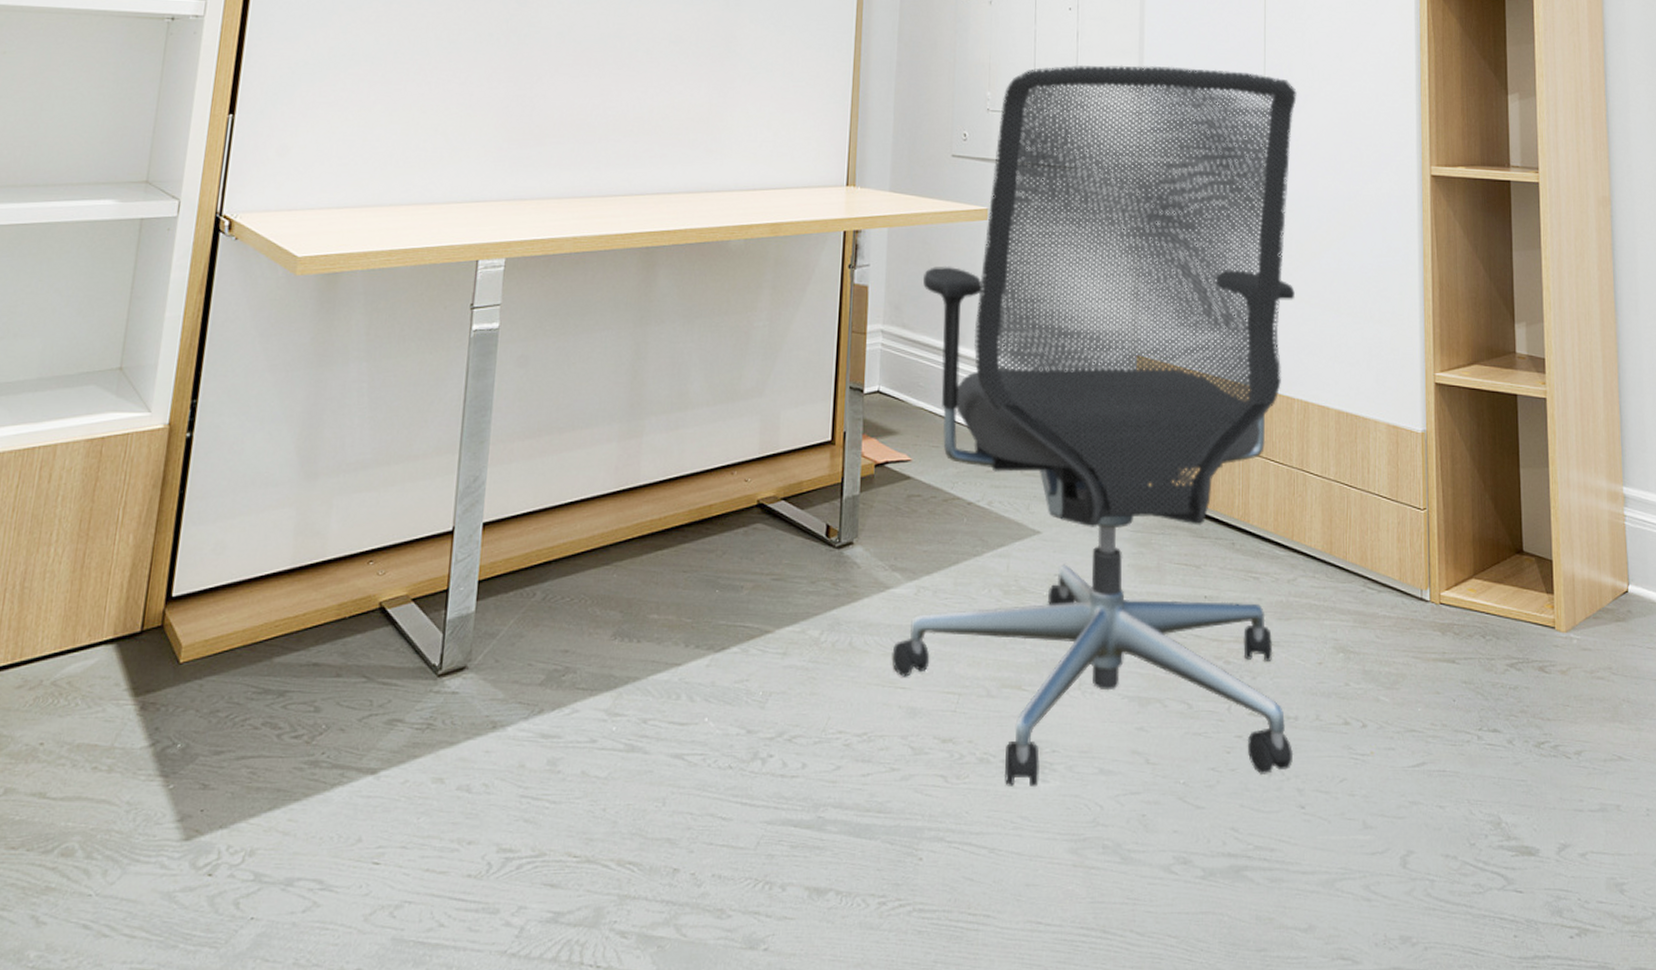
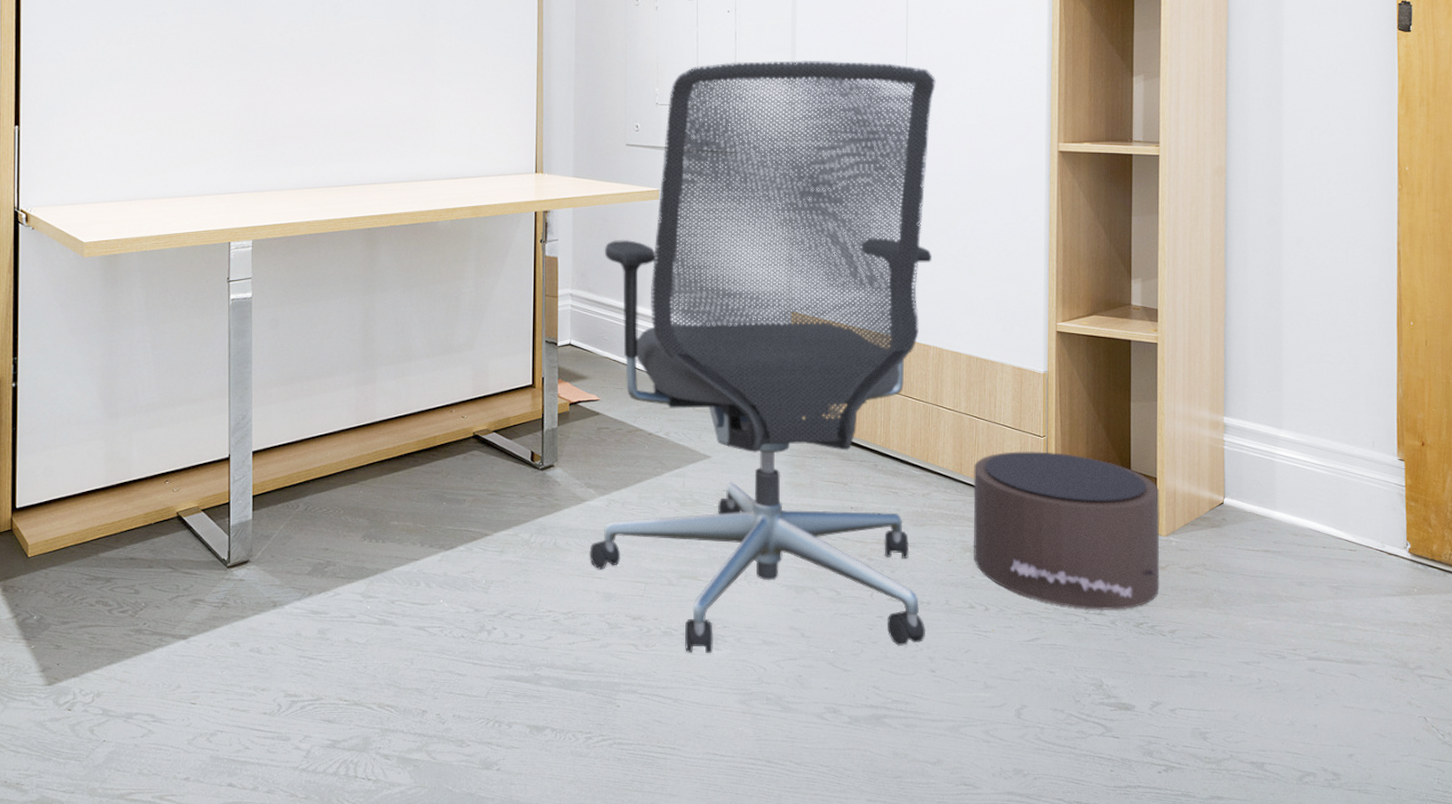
pouf: none [1346,527,1561,727] -> present [973,451,1160,611]

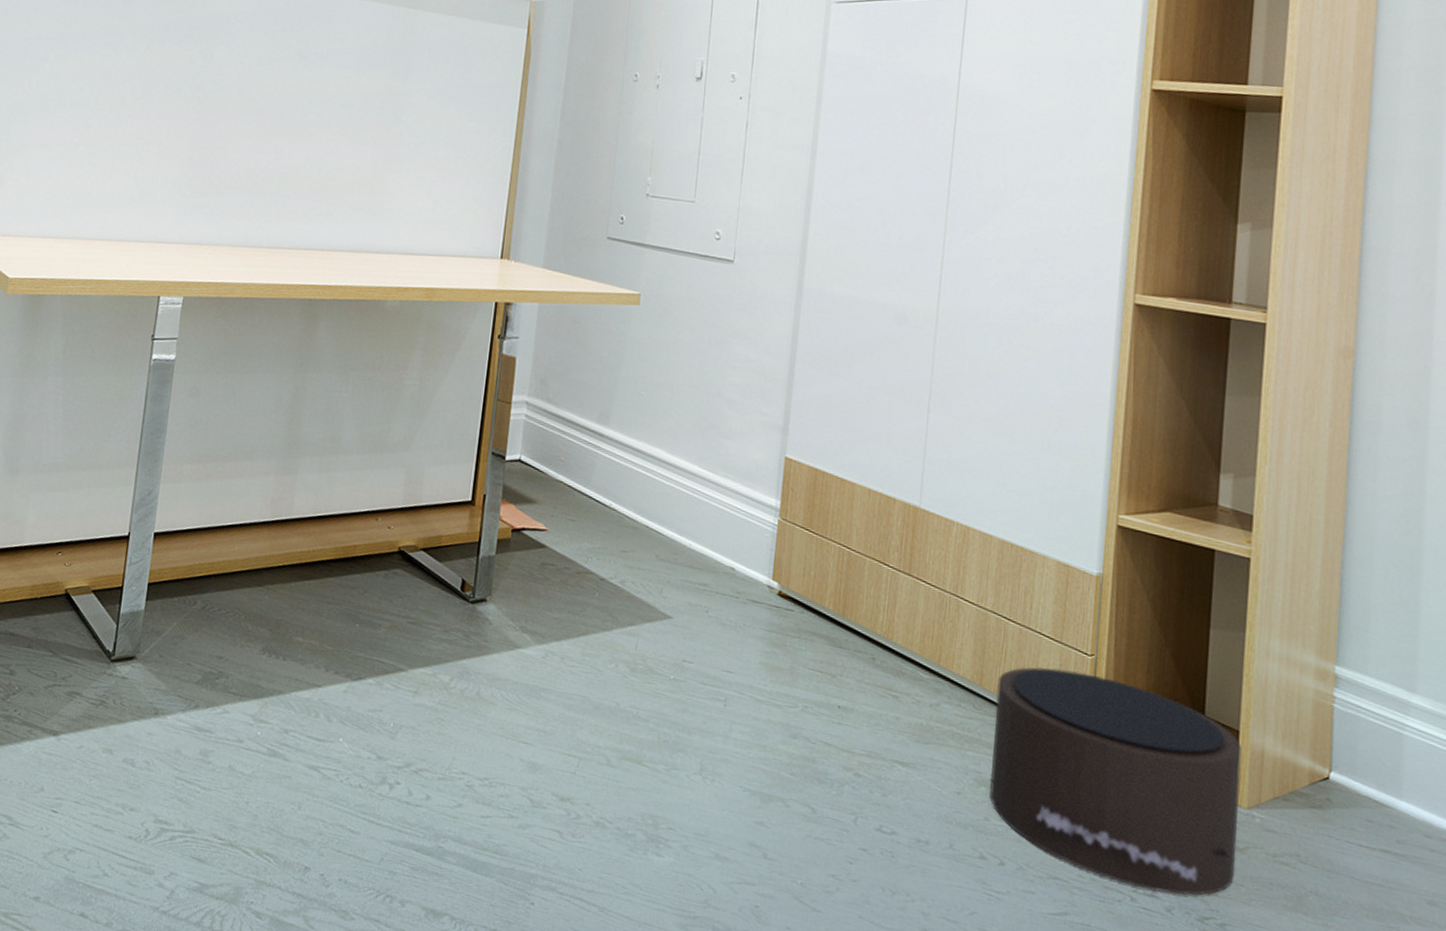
office chair: present [589,60,936,654] -> none [516,156,985,892]

